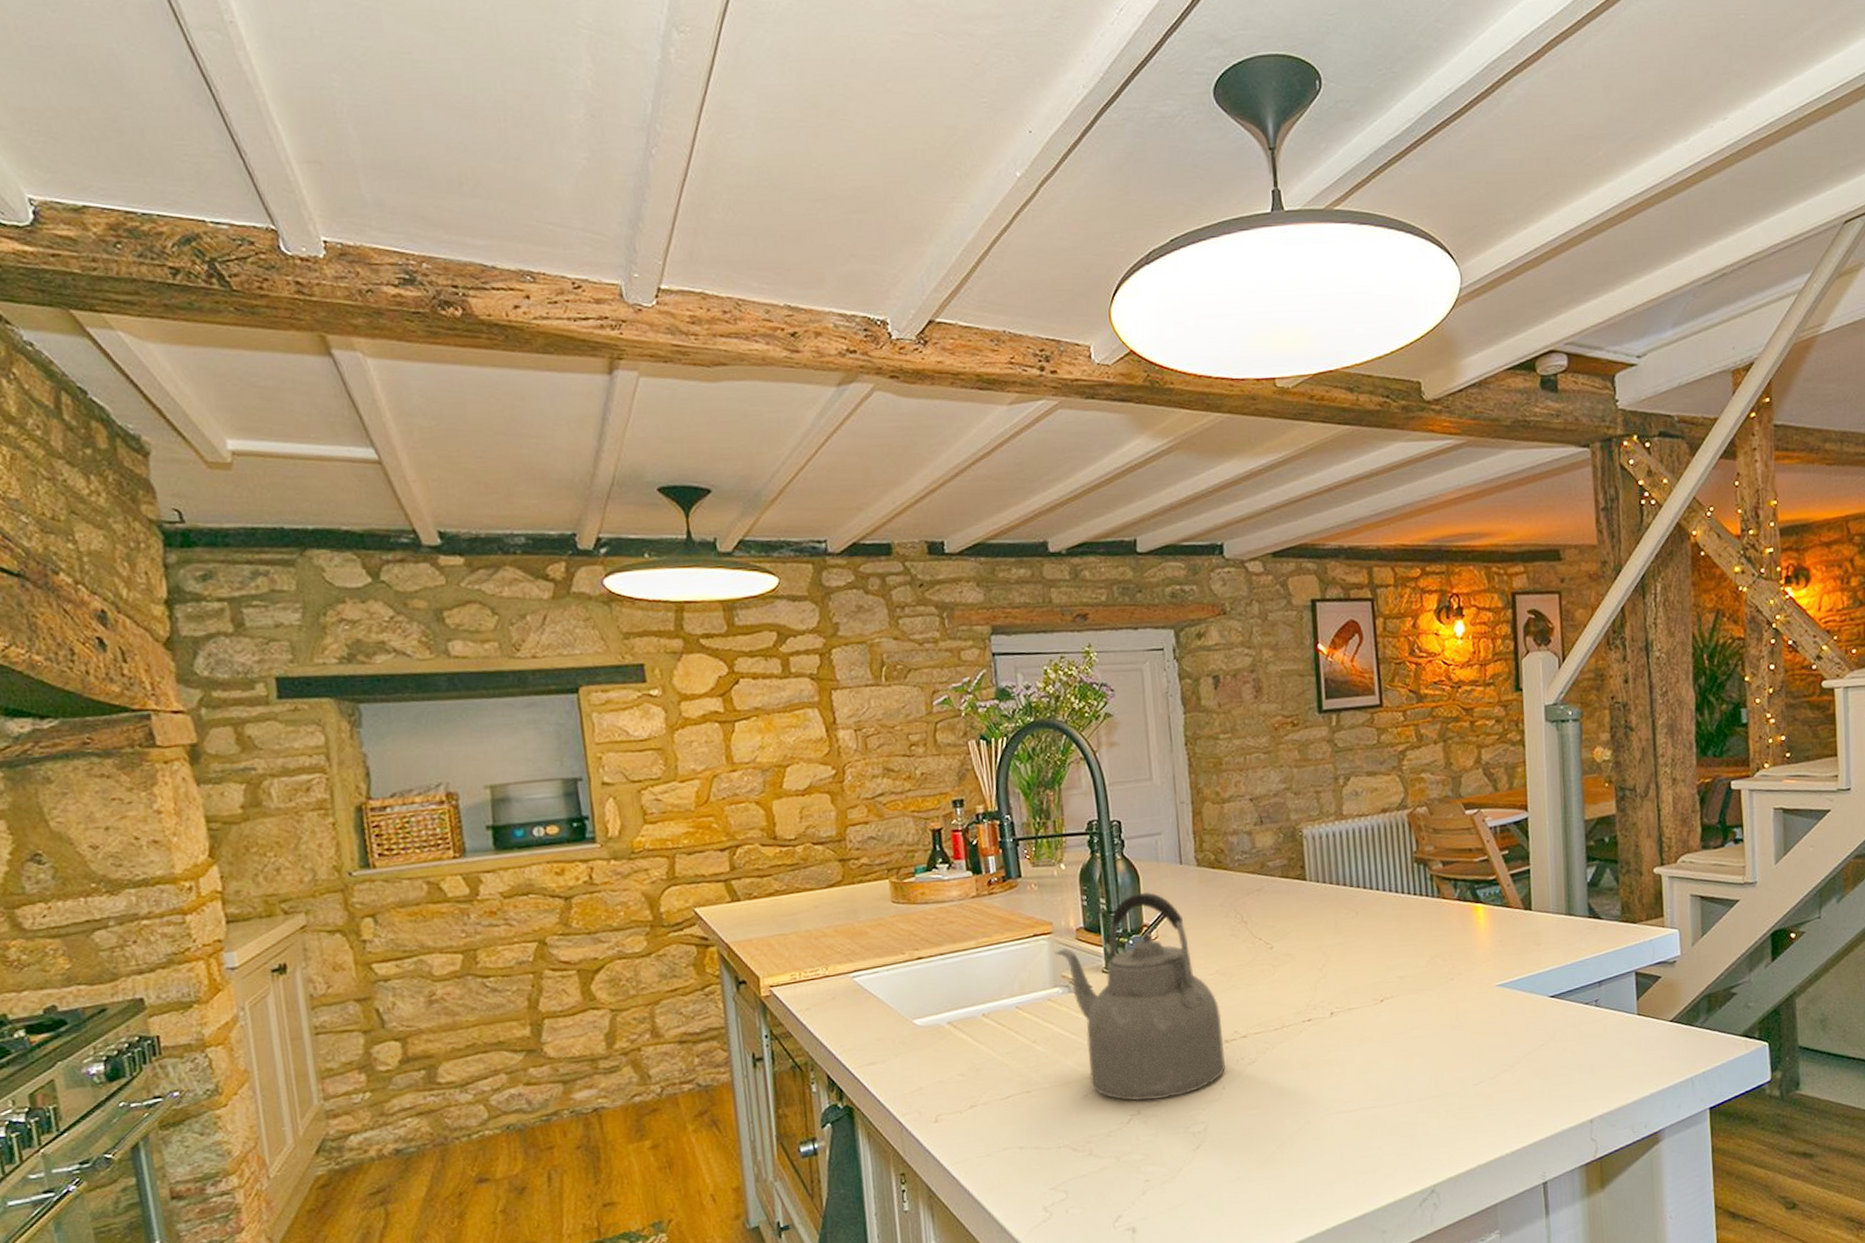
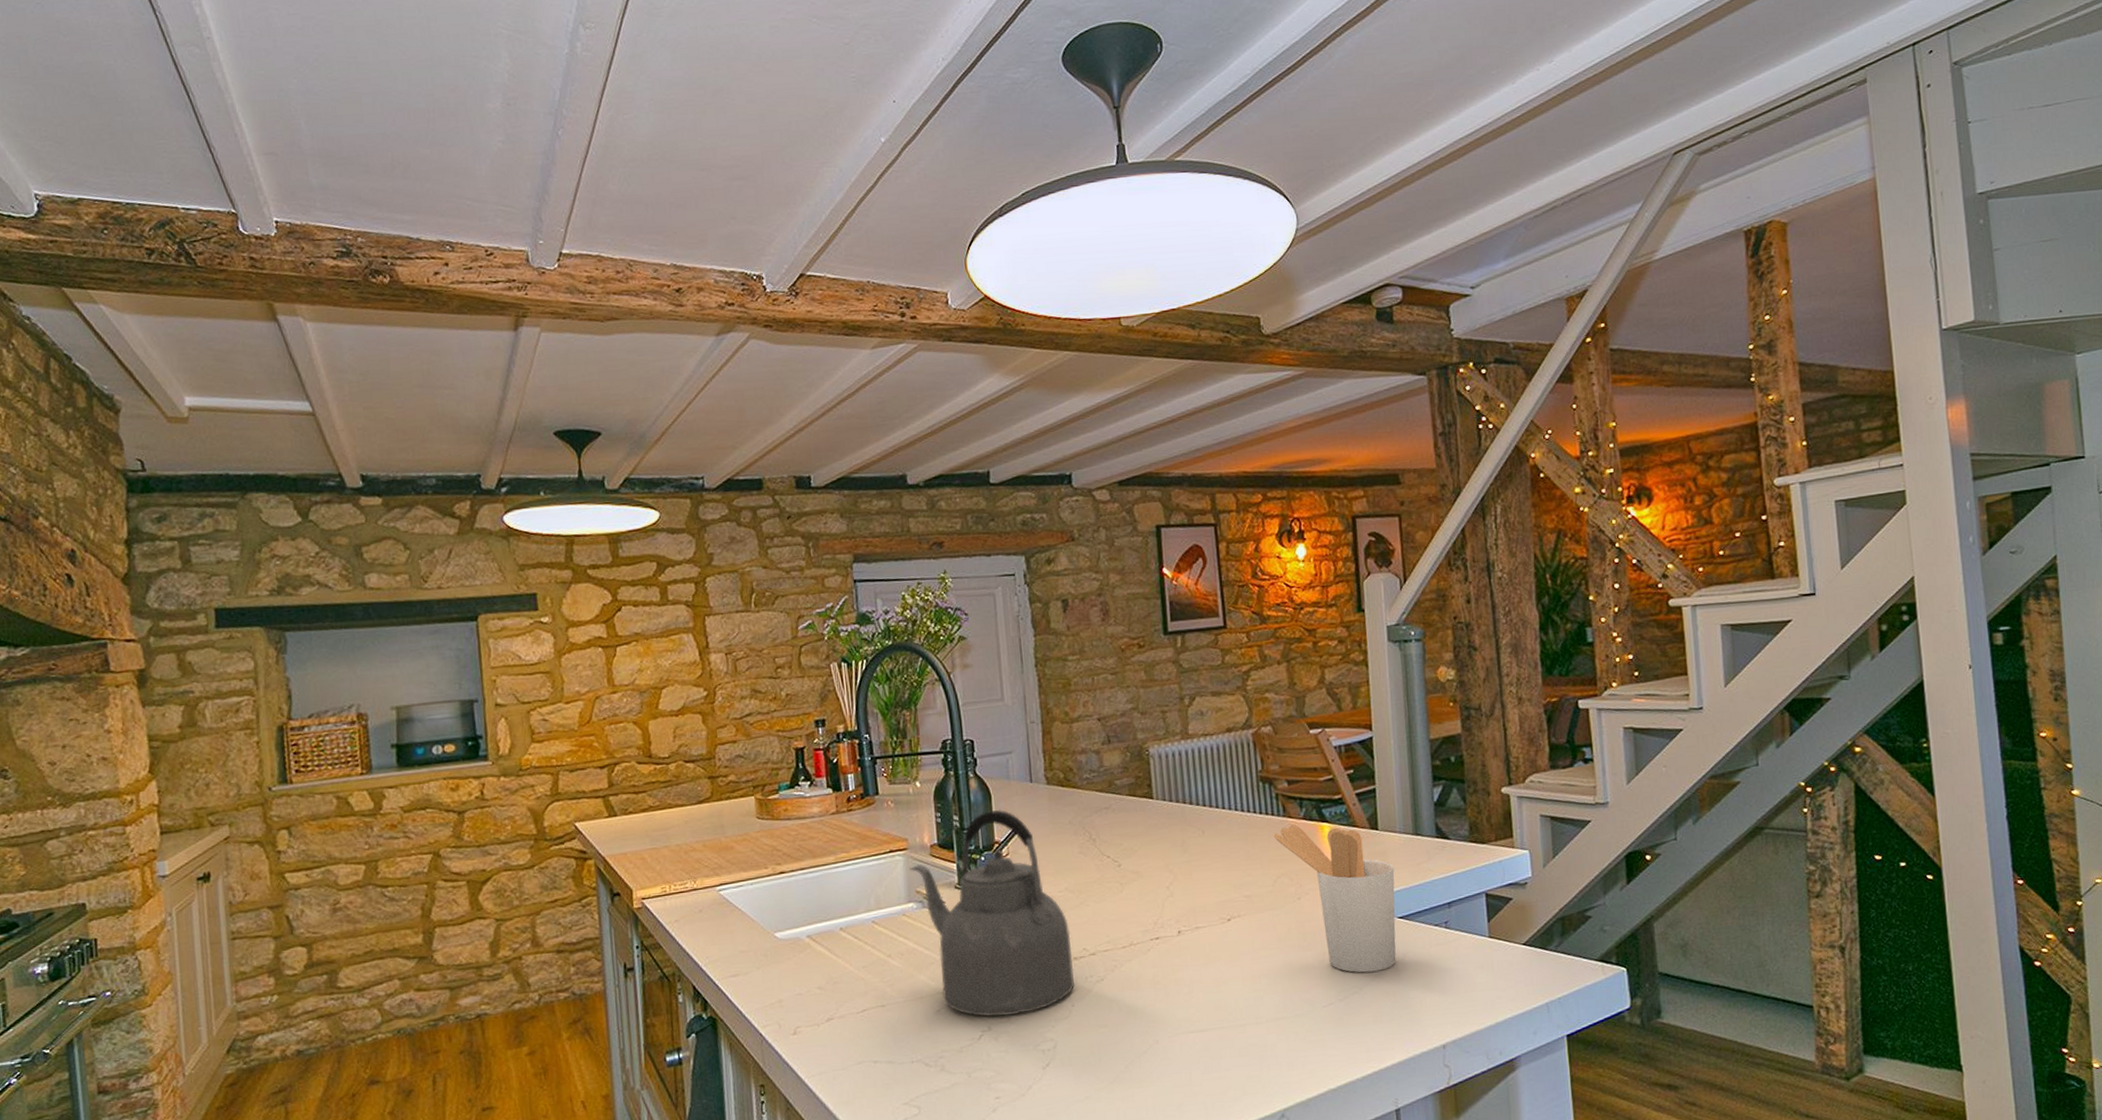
utensil holder: none [1428,905,1547,1051] -> present [1274,824,1396,973]

